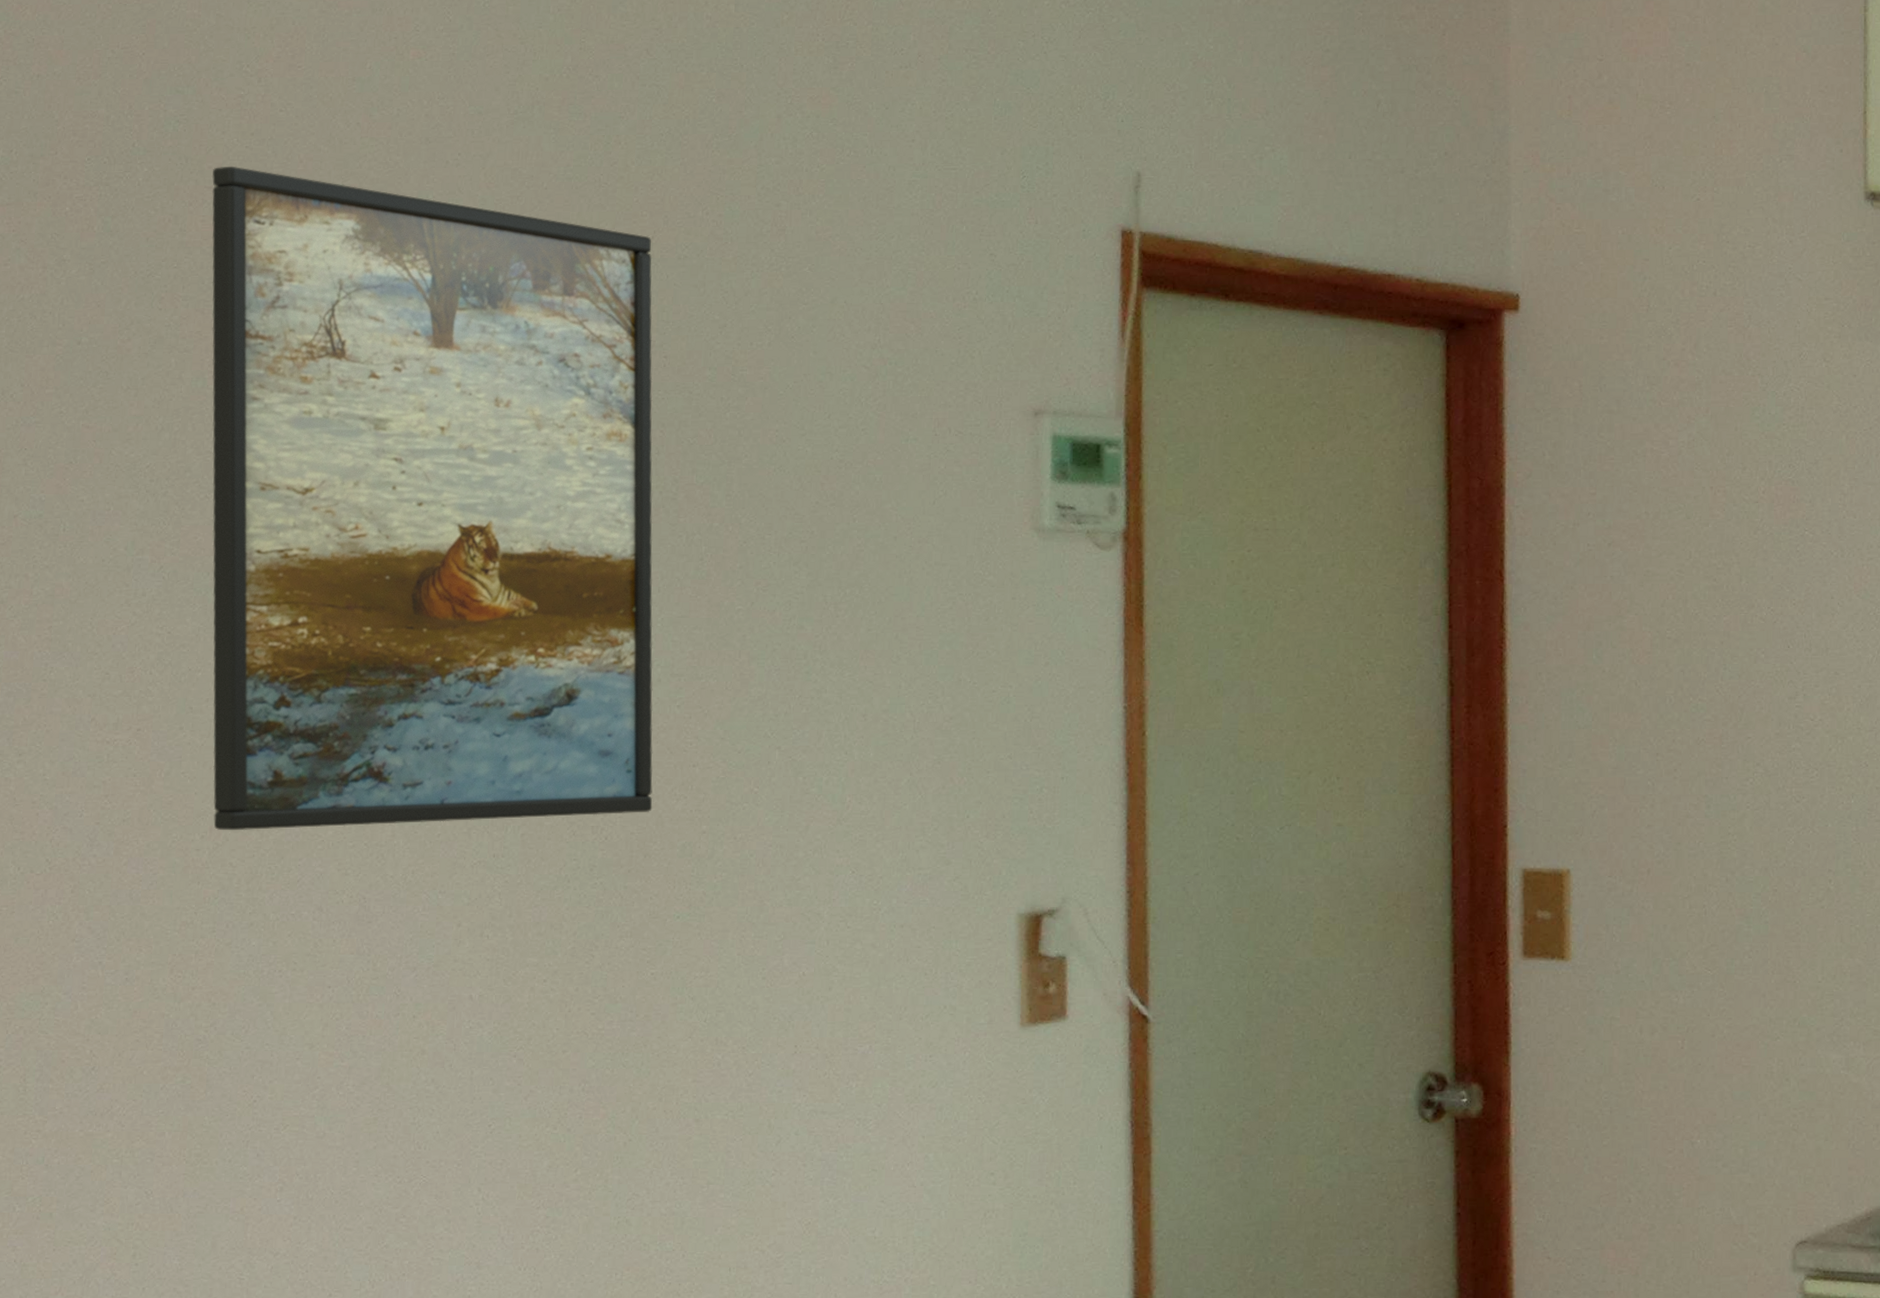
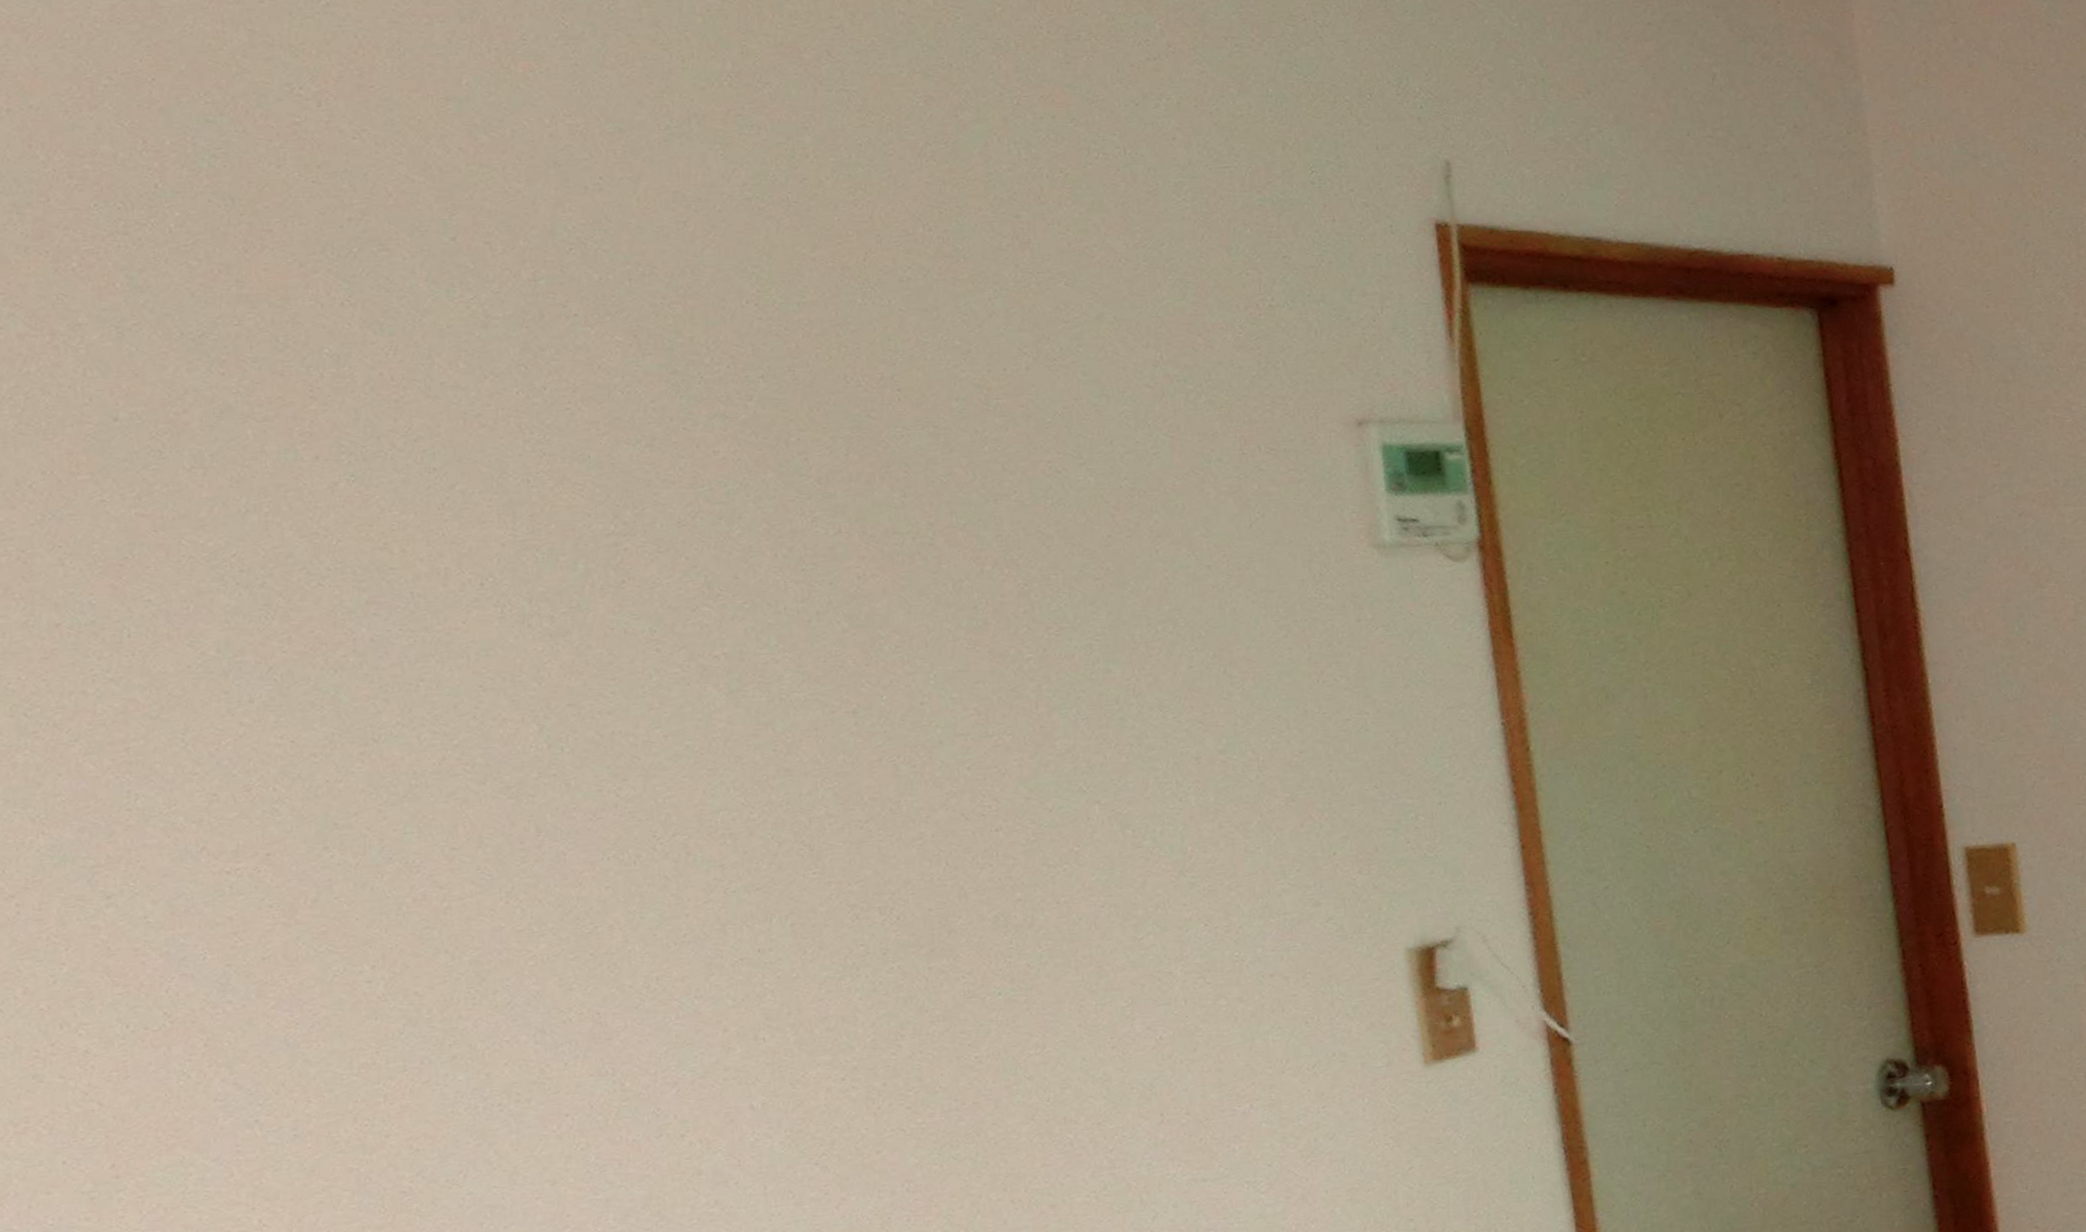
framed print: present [212,166,653,831] -> none [271,204,952,957]

